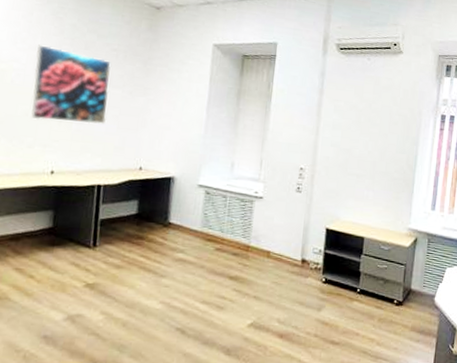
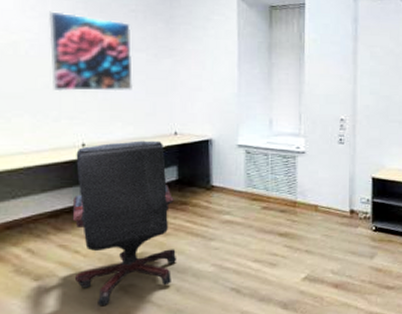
office chair: none [25,172,131,333] -> present [72,140,177,305]

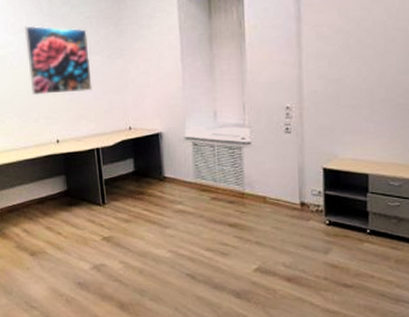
office chair: present [72,140,177,305] -> none [53,135,139,280]

